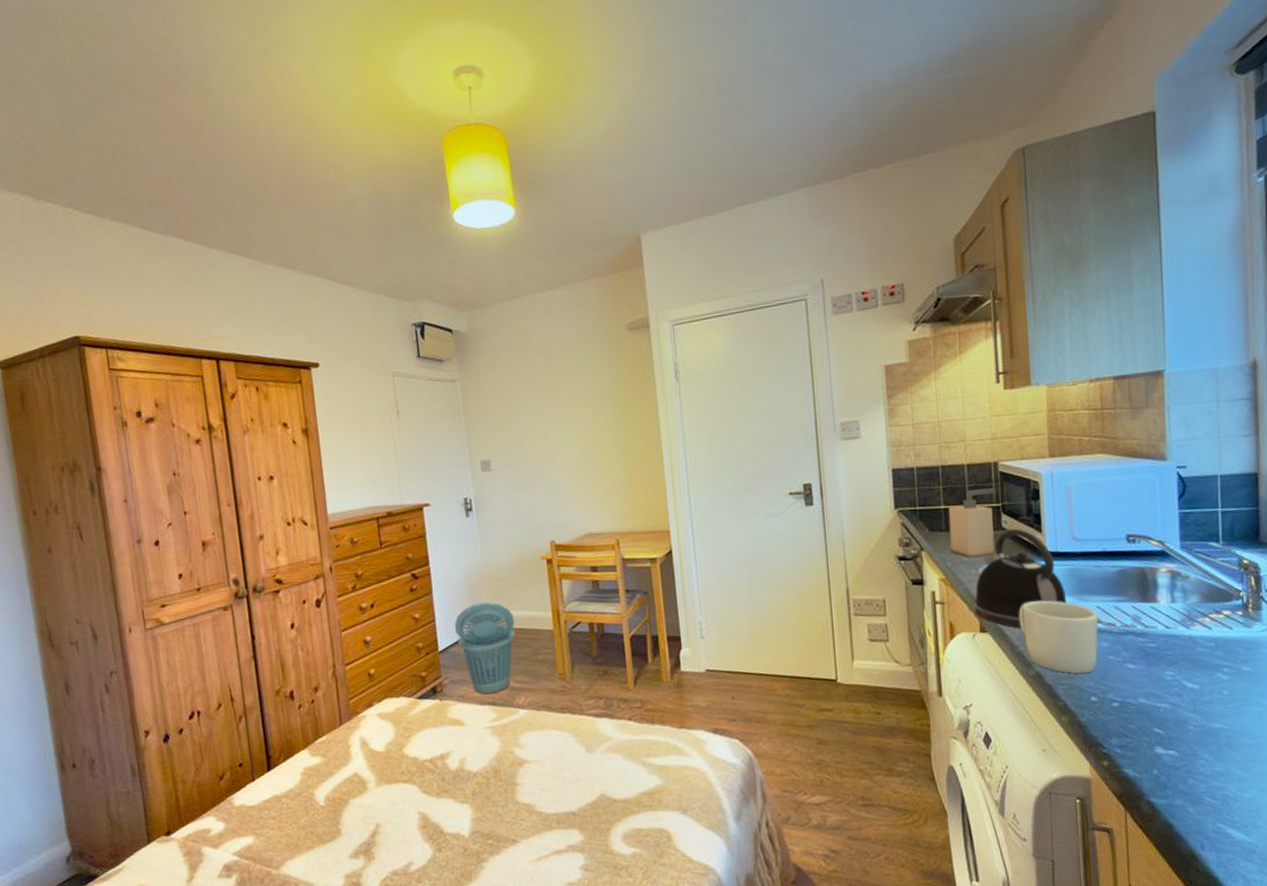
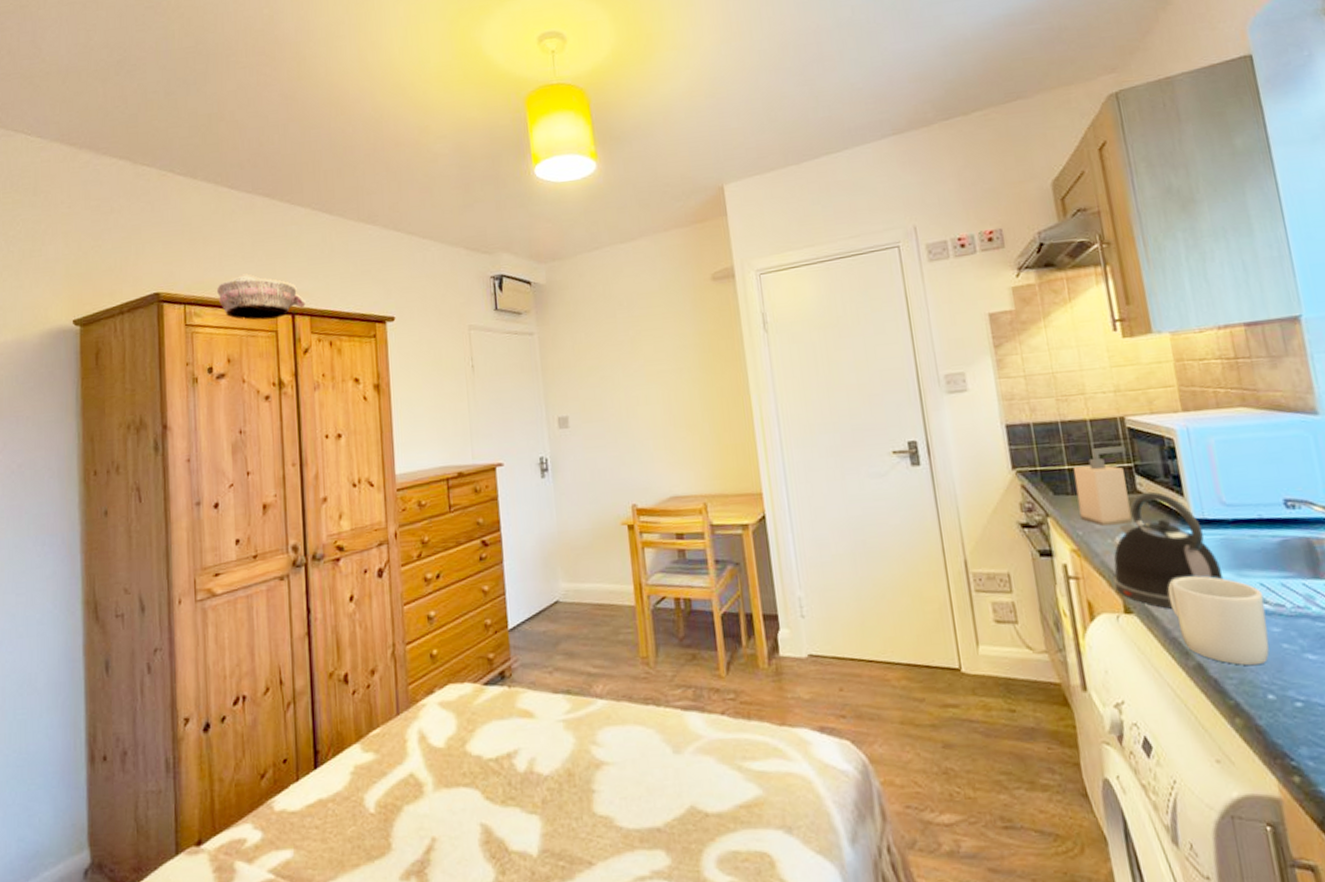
decorative basket: none [137,319,229,365] -> present [216,275,306,321]
laundry basket: present [454,601,516,695] -> none [526,572,594,681]

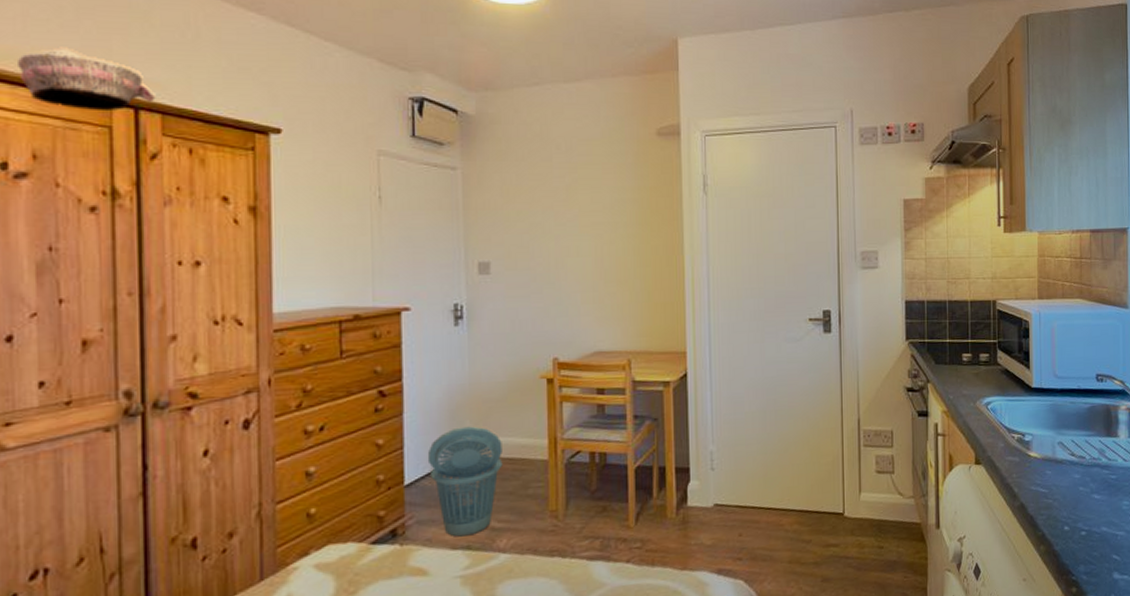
laundry basket: none [526,572,594,681] -> present [427,426,503,537]
soap dispenser: present [1073,446,1133,527] -> none [952,325,994,392]
kettle: present [1113,491,1224,609] -> none [971,364,1048,461]
mug: present [1167,575,1270,666] -> none [1008,434,1073,505]

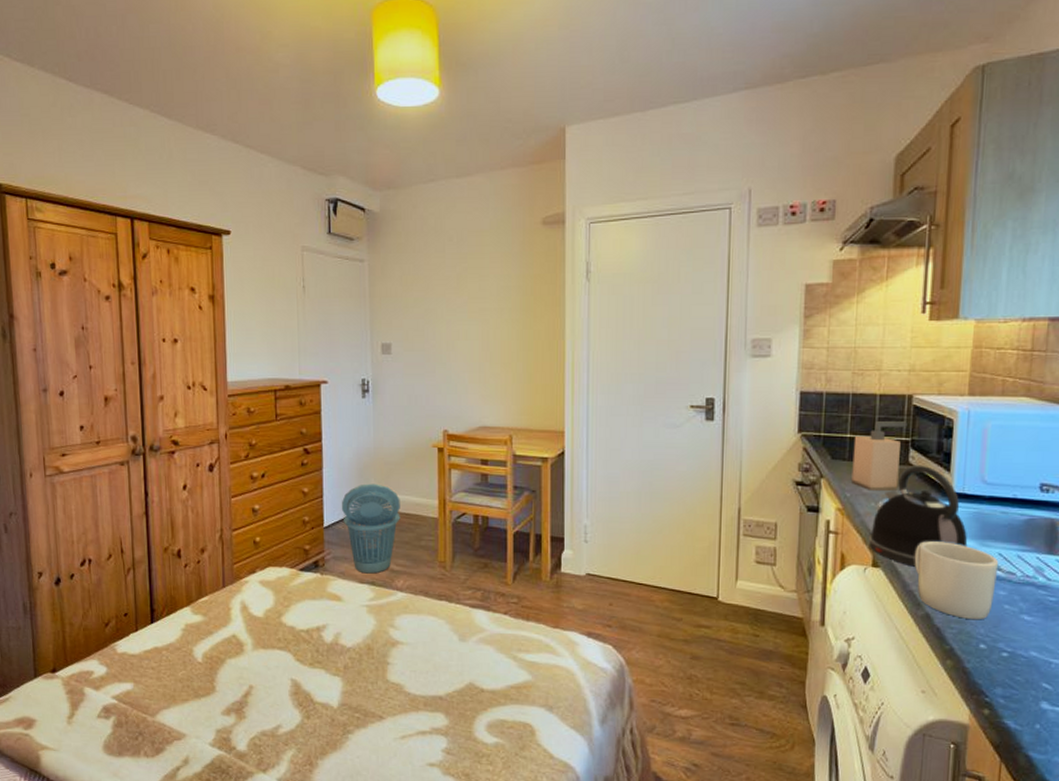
decorative basket: present [16,48,156,110] -> none [56,174,144,221]
soap dispenser: none [952,325,994,392] -> present [851,421,908,492]
kettle: none [971,364,1048,461] -> present [869,465,968,567]
mug: none [1008,434,1073,505] -> present [914,541,999,620]

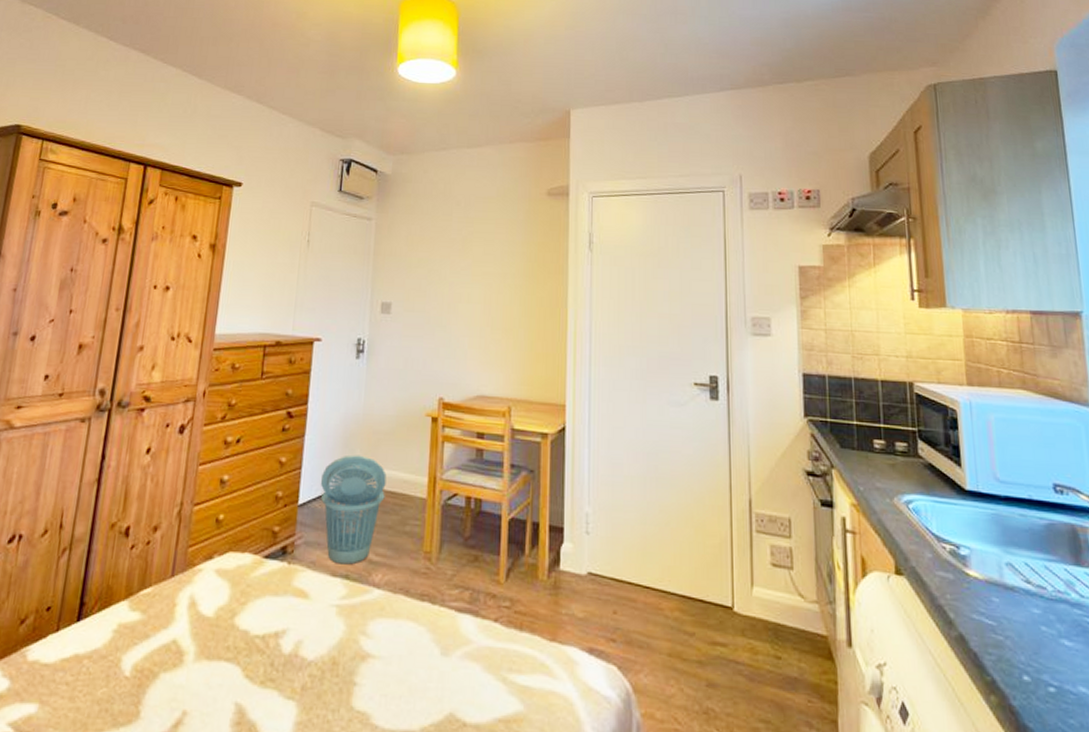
soap dispenser: present [851,421,908,492] -> none [861,408,912,487]
kettle: present [869,465,968,567] -> none [888,457,992,576]
mug: present [914,541,999,620] -> none [937,546,1029,645]

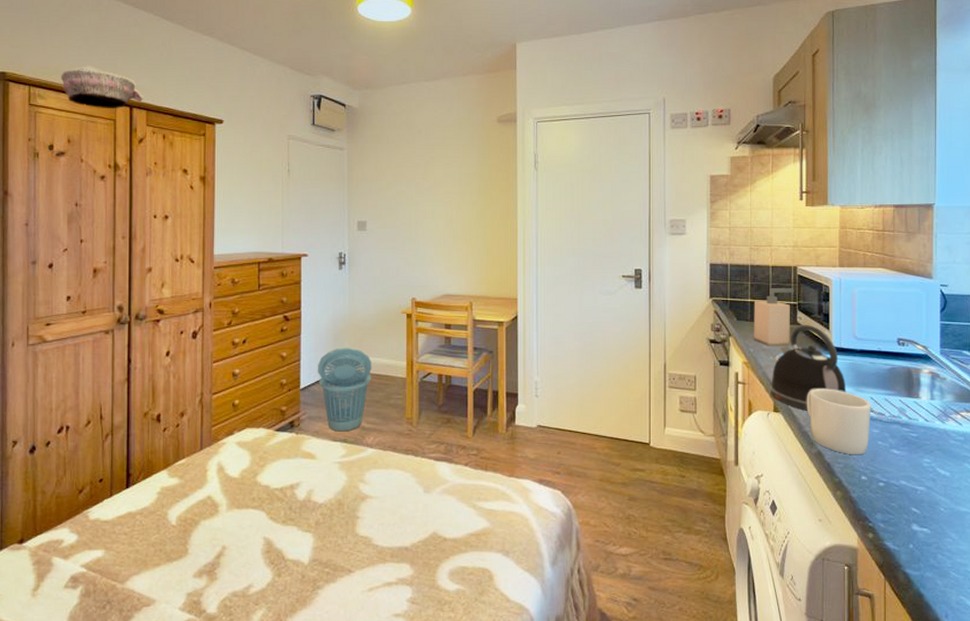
decorative basket: none [76,121,160,167] -> present [60,66,143,108]
soap dispenser: none [861,408,912,487] -> present [754,288,794,347]
kettle: none [888,457,992,576] -> present [770,324,847,411]
mug: none [937,546,1029,645] -> present [806,389,871,455]

